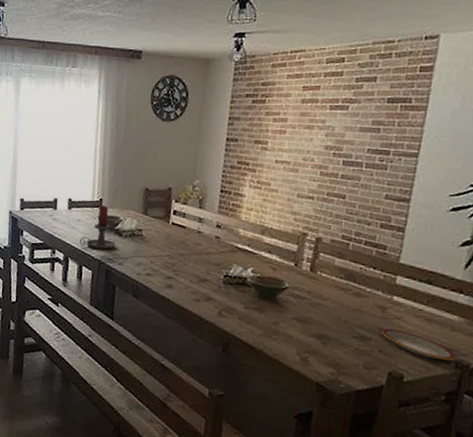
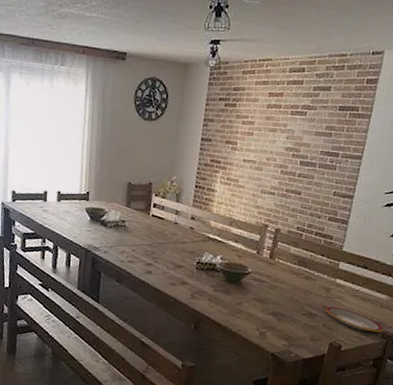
candle holder: present [79,205,116,250] -> none [67,197,102,239]

